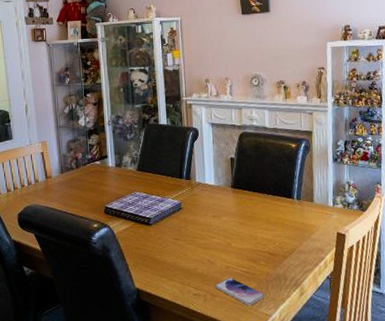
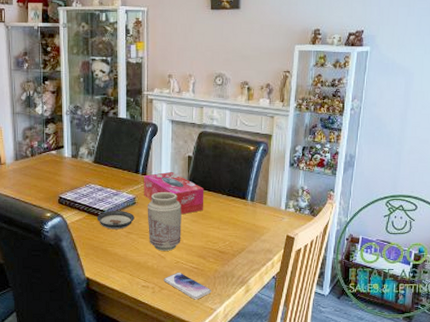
saucer: none [143,217,181,237] -> present [96,211,135,230]
tissue box: none [188,174,250,218] -> present [144,171,205,215]
vase: none [193,195,230,256] -> present [147,192,182,251]

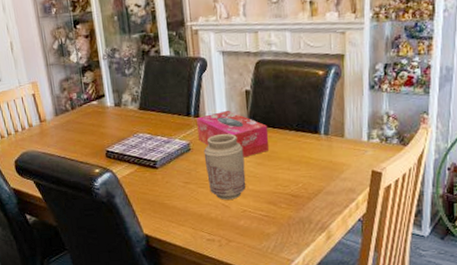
saucer: present [96,211,135,230] -> none [149,159,191,181]
smartphone: present [163,272,212,300] -> none [230,221,287,251]

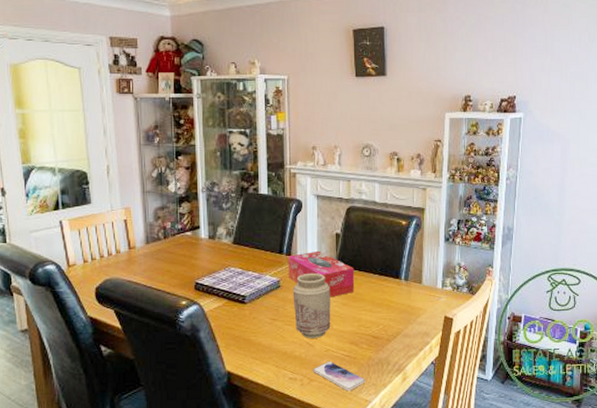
smartphone: none [230,221,287,251] -> present [312,361,366,391]

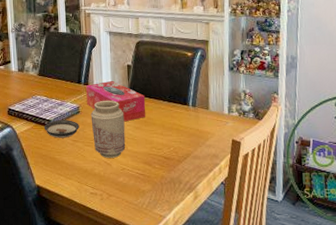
saucer: none [237,295,279,317] -> present [44,120,79,138]
smartphone: present [312,361,366,391] -> none [110,178,160,207]

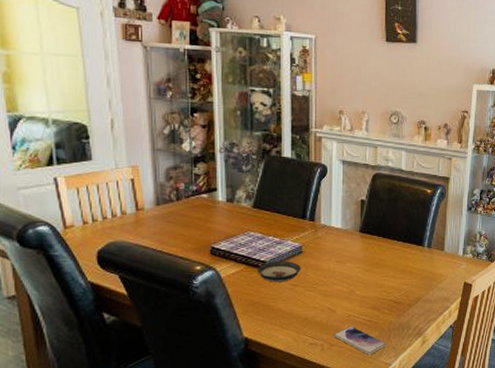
tissue box: present [86,80,146,122] -> none [311,216,379,264]
vase: present [91,101,126,158] -> none [315,240,354,304]
smartphone: none [110,178,160,207] -> present [333,326,386,355]

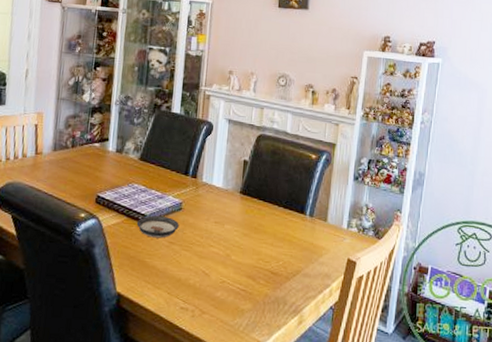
smartphone: present [333,326,386,355] -> none [205,293,260,329]

